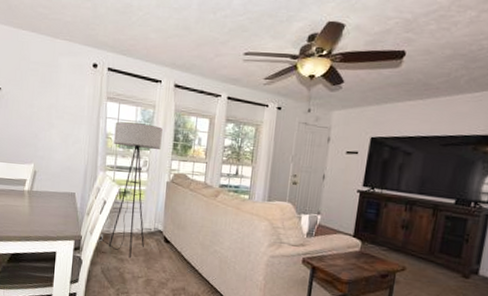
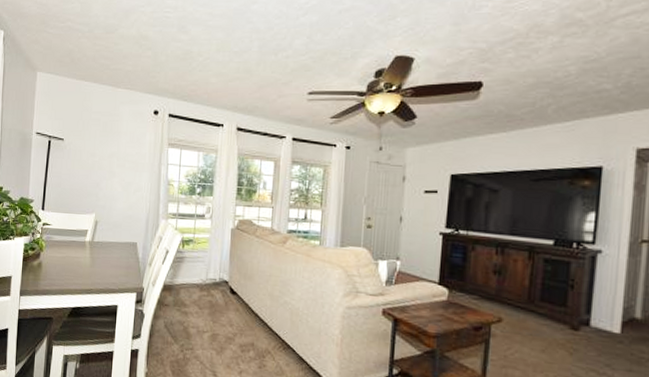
floor lamp: present [98,122,163,259] -> none [161,168,226,312]

